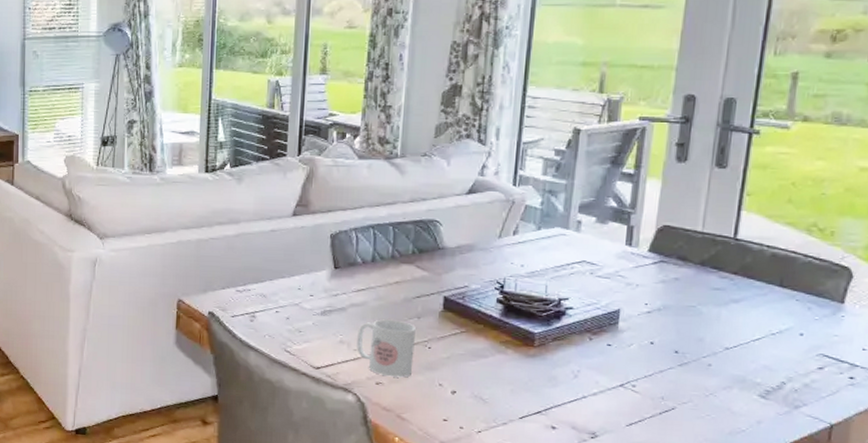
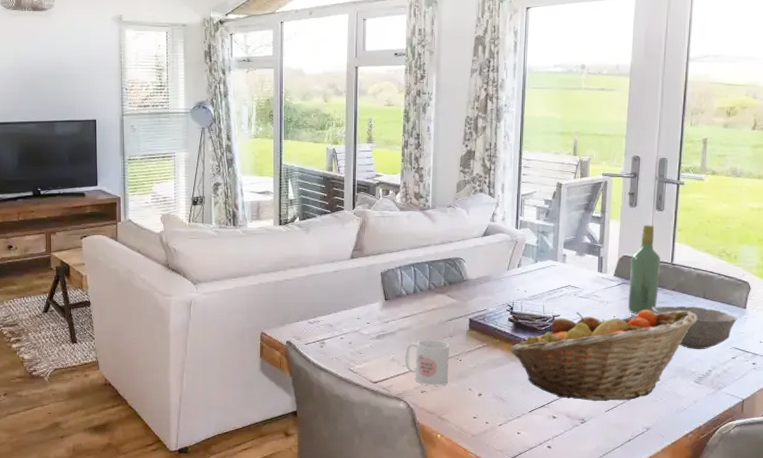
fruit basket: none [497,296,769,414] -> present [510,310,698,402]
wine bottle: none [667,186,718,303] -> present [628,225,660,314]
bowl: none [701,294,830,355] -> present [651,306,738,350]

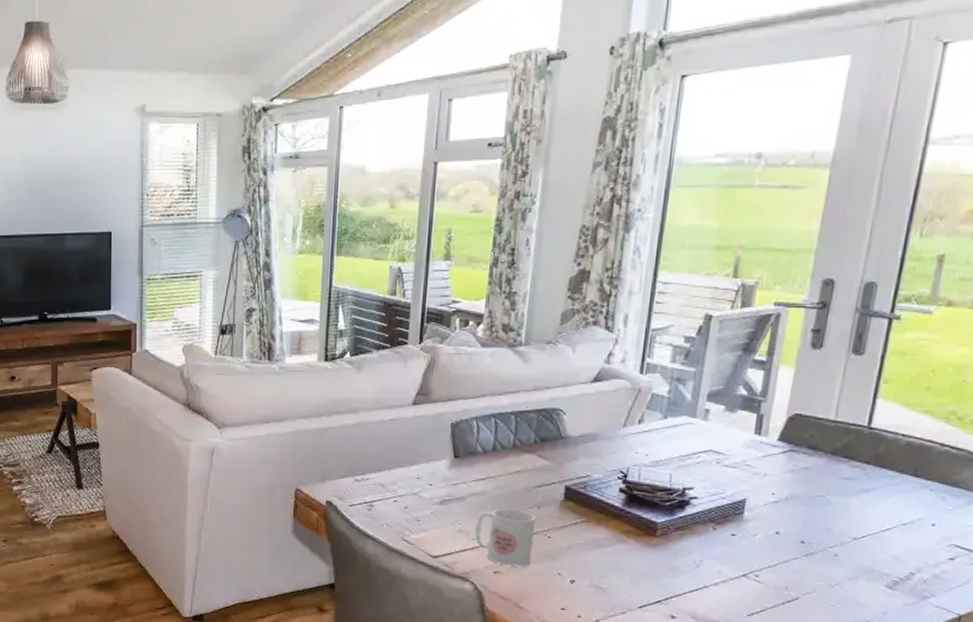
fruit basket: present [510,310,698,402] -> none [618,485,901,604]
wine bottle: present [628,225,660,314] -> none [795,373,852,492]
bowl: present [651,306,738,350] -> none [830,483,965,545]

